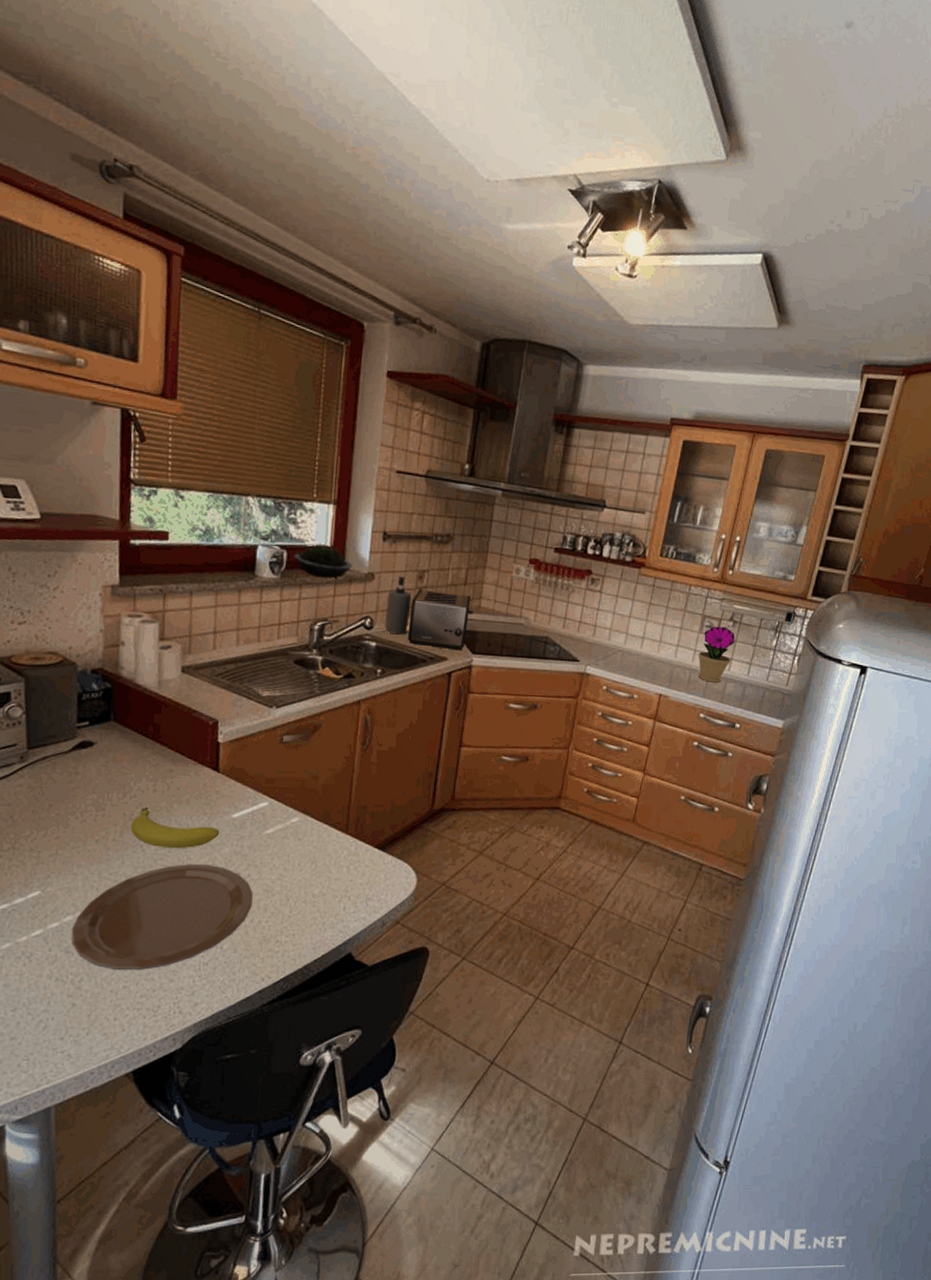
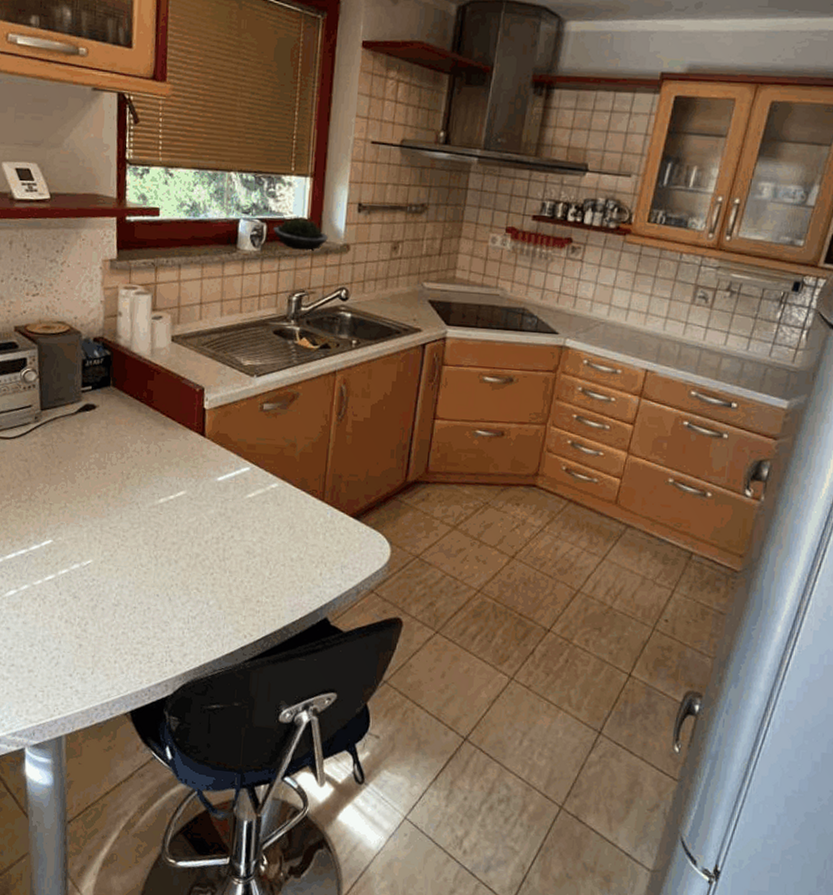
plate: present [71,864,253,971] -> none [78,522,236,619]
fruit: present [130,807,219,848] -> none [127,468,205,508]
soap dispenser: present [384,576,412,635] -> none [359,247,386,306]
toaster: present [407,588,473,651] -> none [382,259,448,322]
flower pot: present [698,626,735,684] -> none [689,296,732,359]

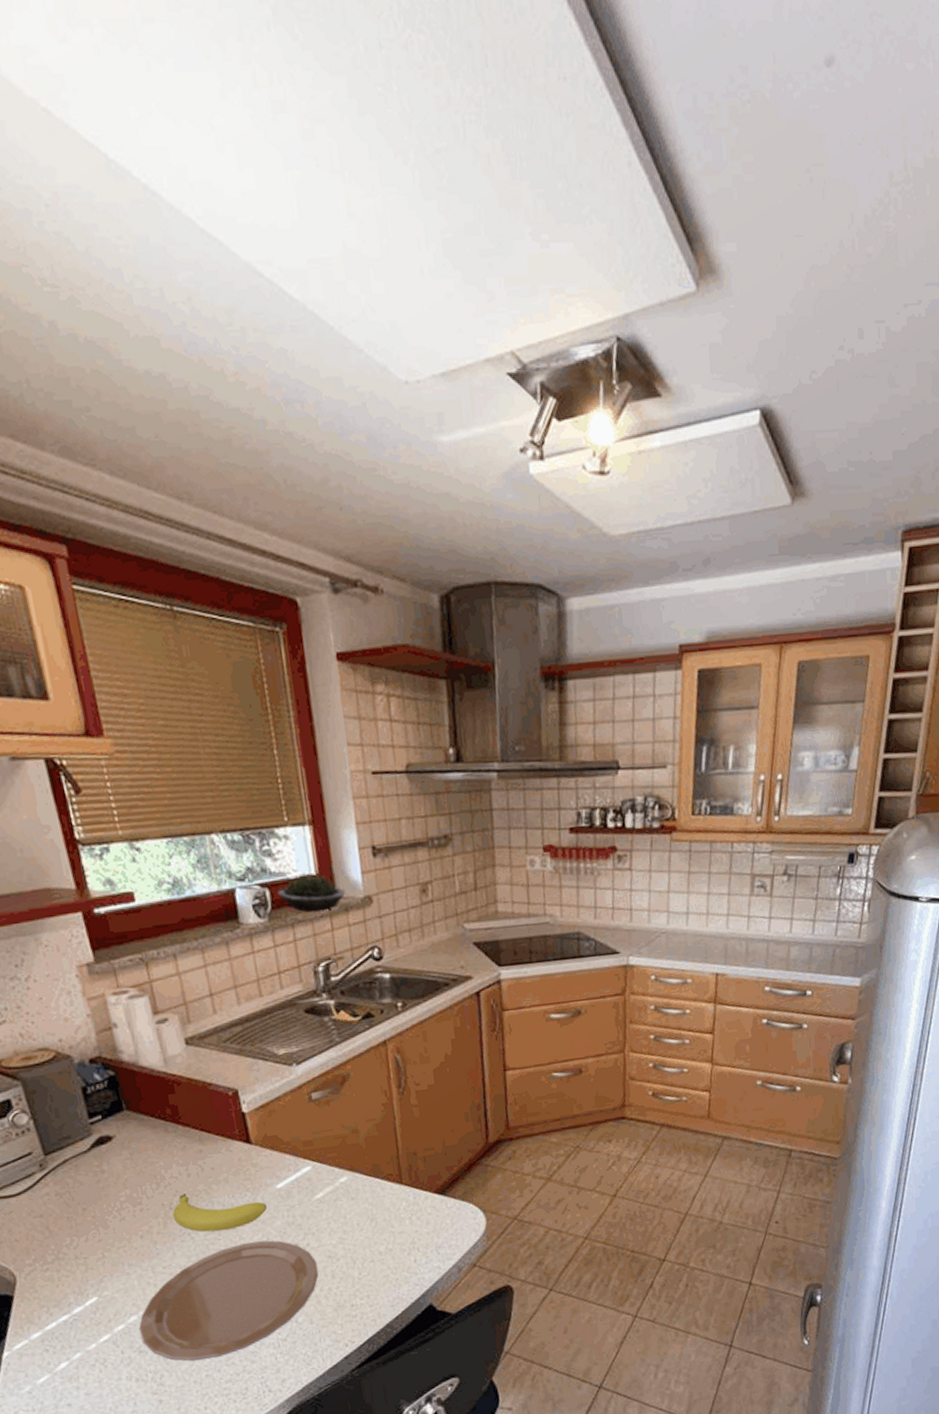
plate: none [78,522,236,619] -> present [138,1240,319,1362]
fruit: none [127,468,205,508] -> present [172,1194,267,1232]

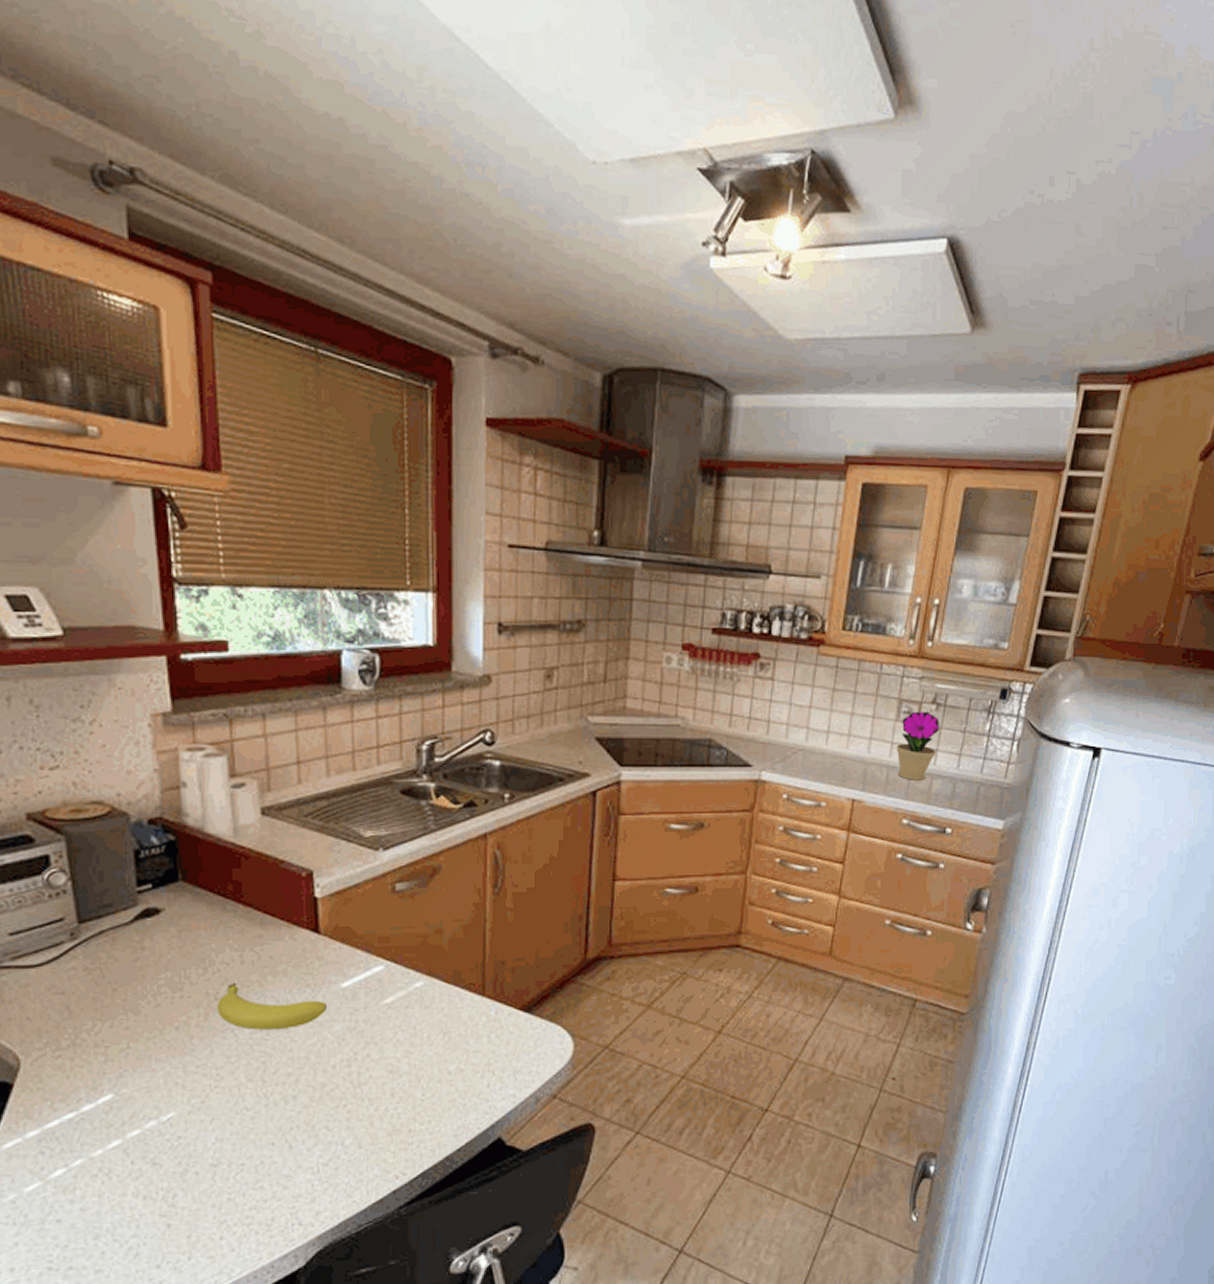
plate: present [138,1240,319,1362] -> none [156,1046,376,1181]
succulent plant: present [278,873,345,912] -> none [389,642,462,685]
flower pot: none [752,883,792,951] -> present [896,711,939,782]

